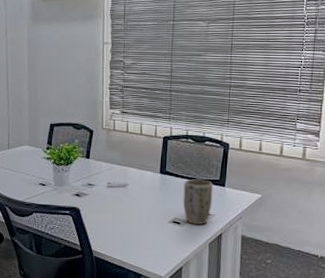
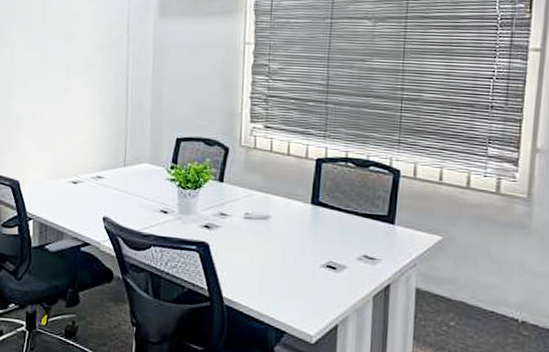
plant pot: present [183,179,213,225] -> none [340,213,379,272]

